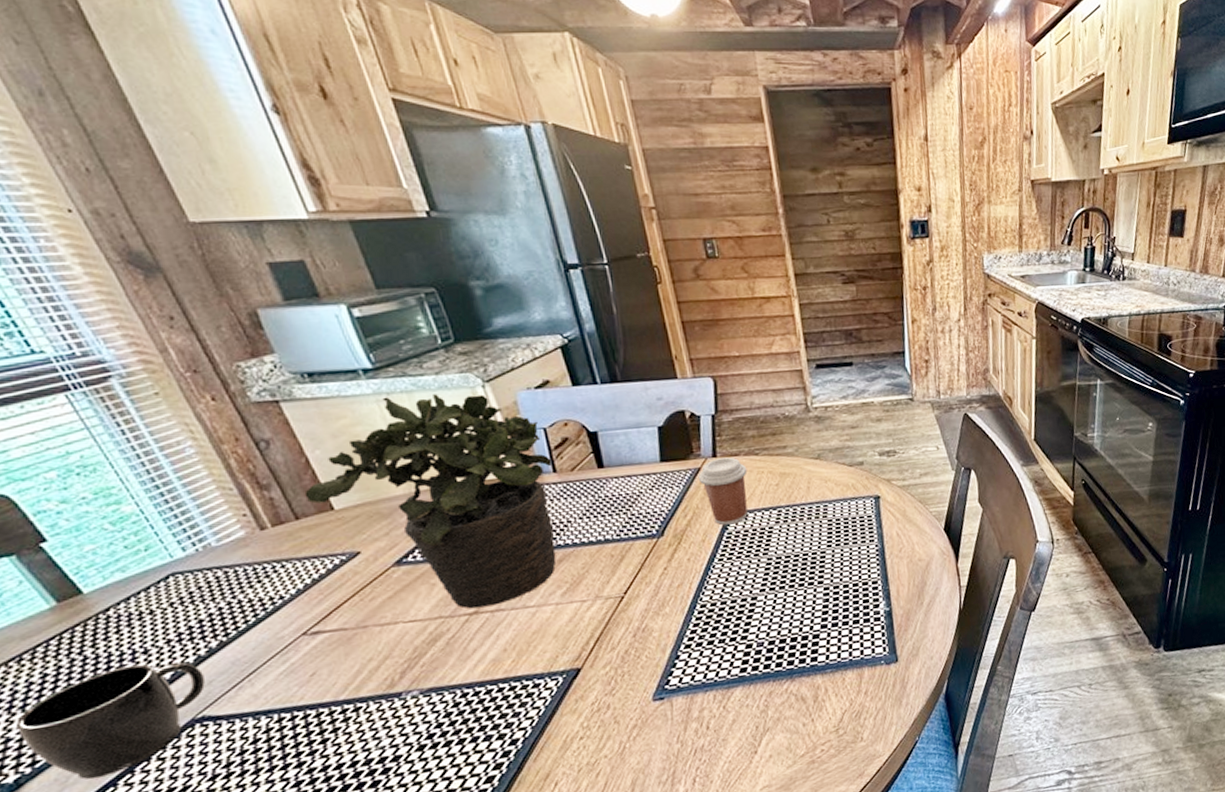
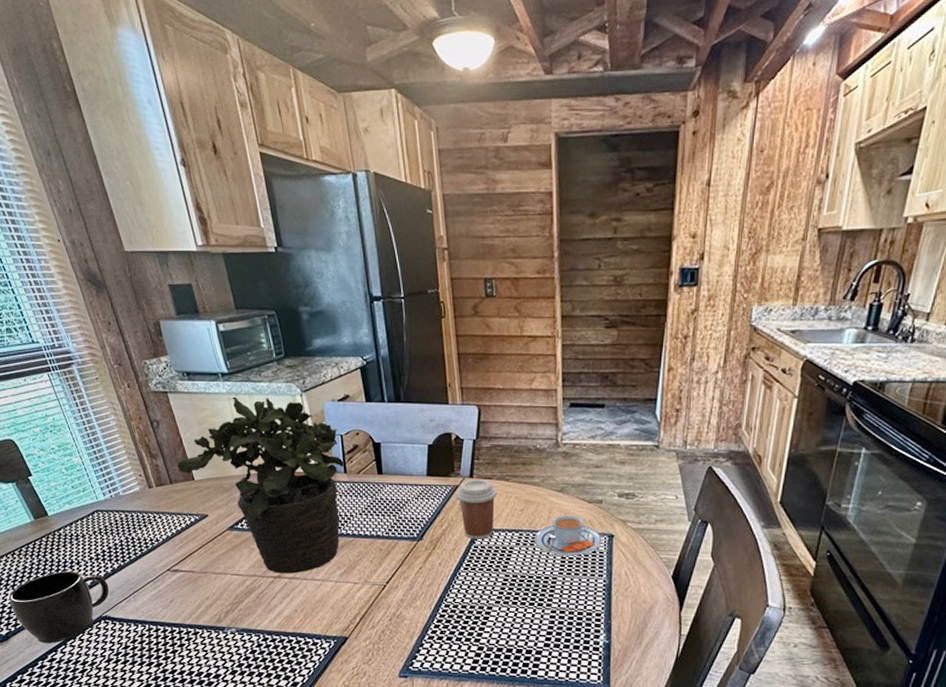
teacup: none [795,482,869,528] -> present [534,515,602,556]

